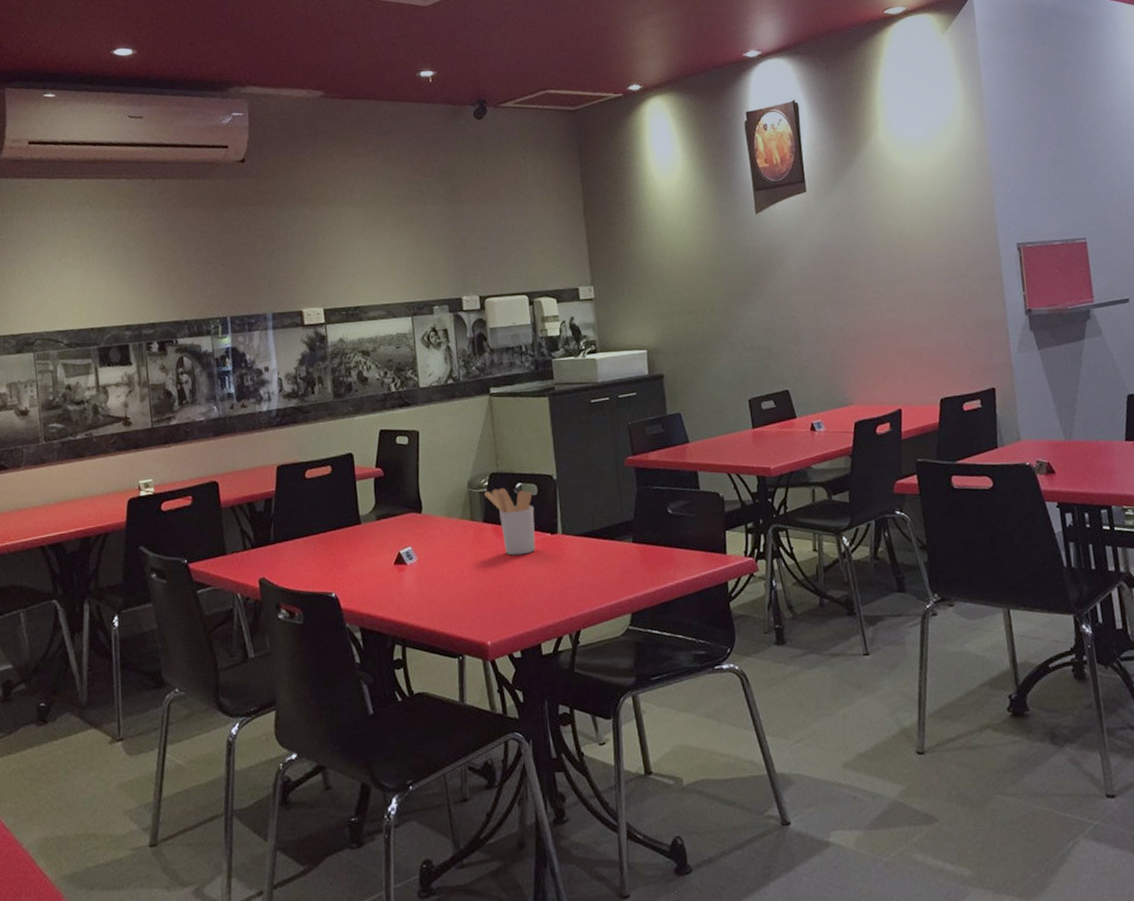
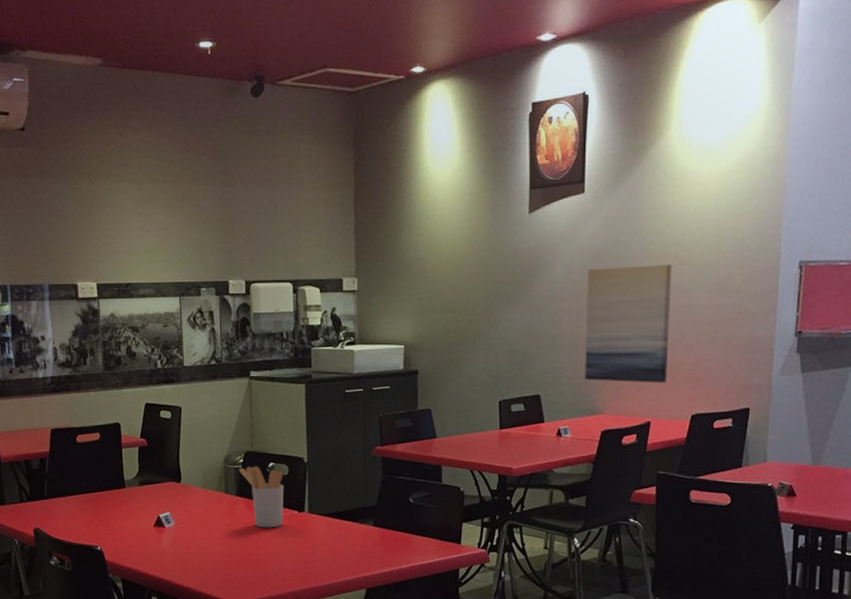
wall art: none [819,254,911,372] -> present [585,265,672,383]

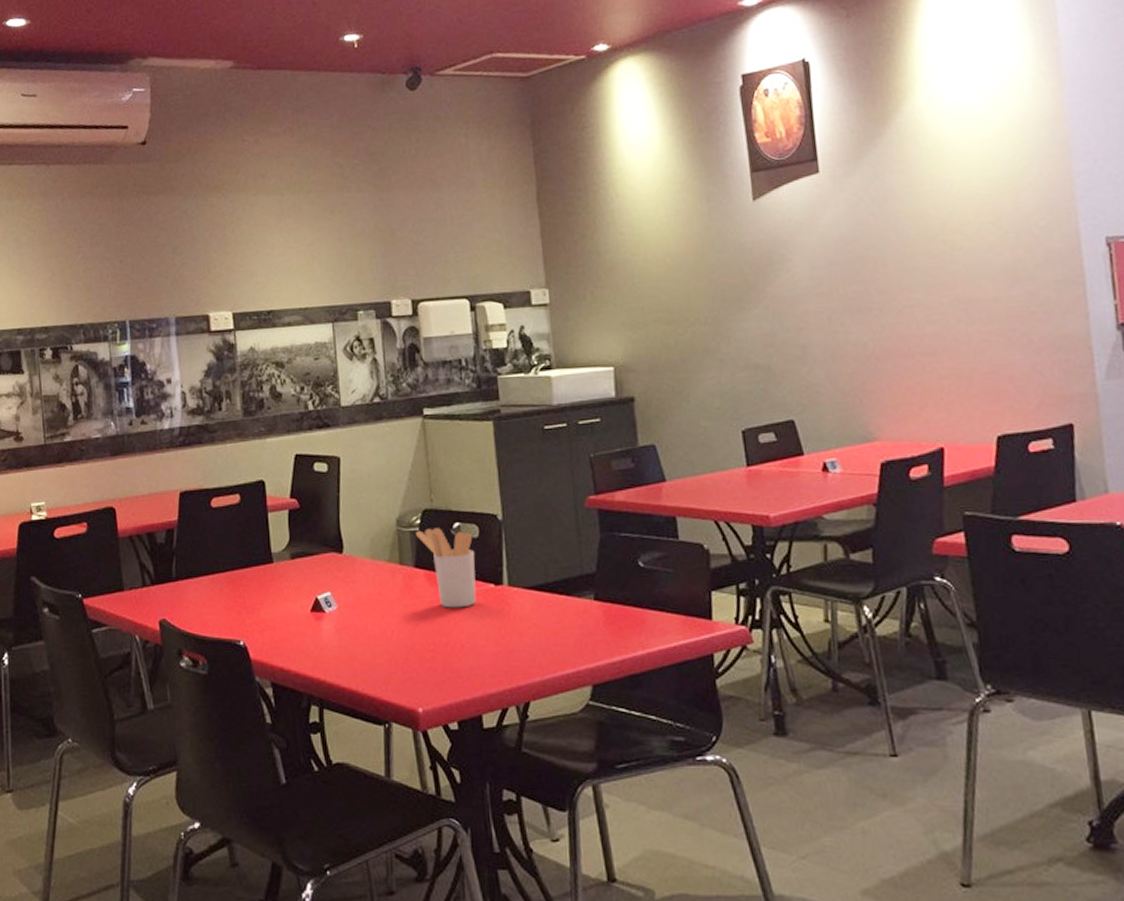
wall art: present [585,265,672,383] -> none [835,251,958,399]

